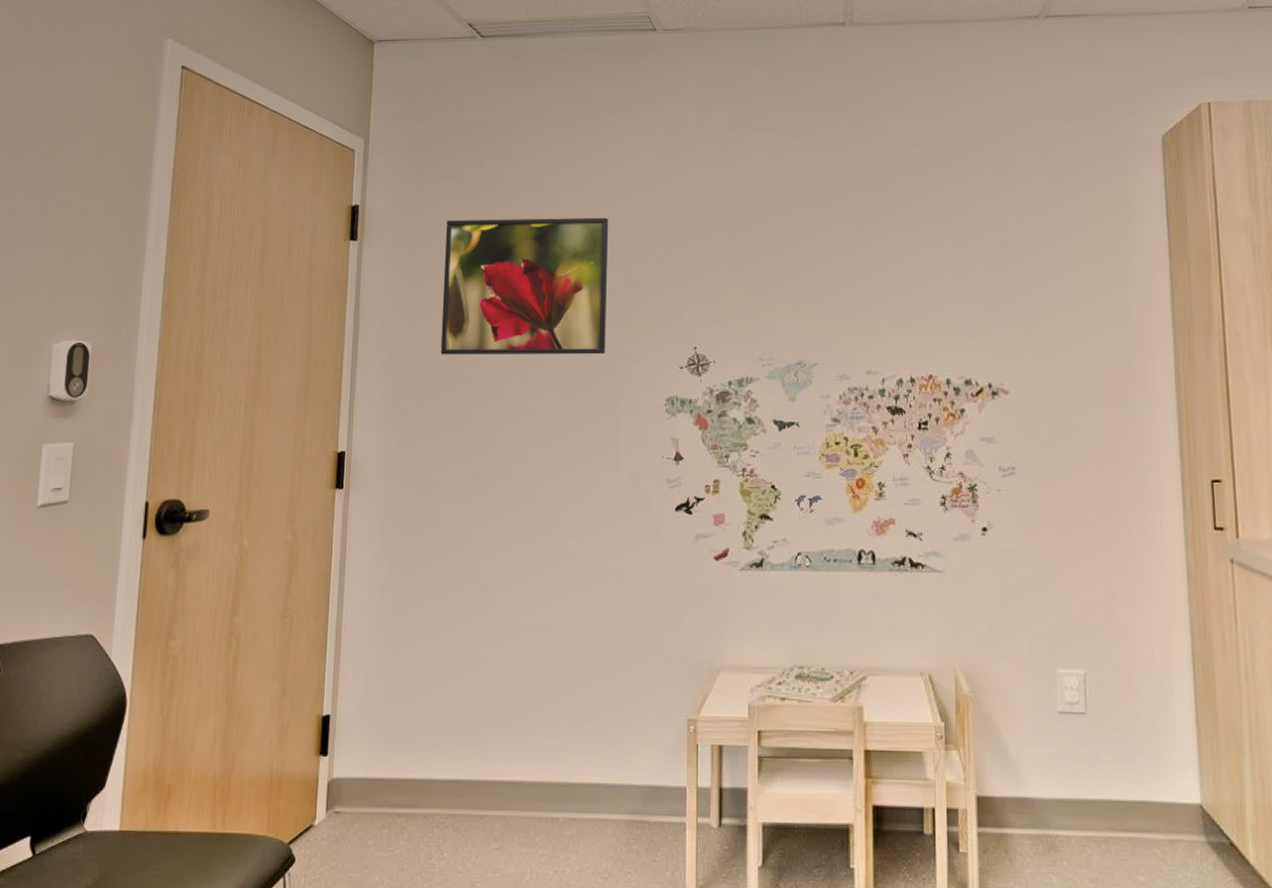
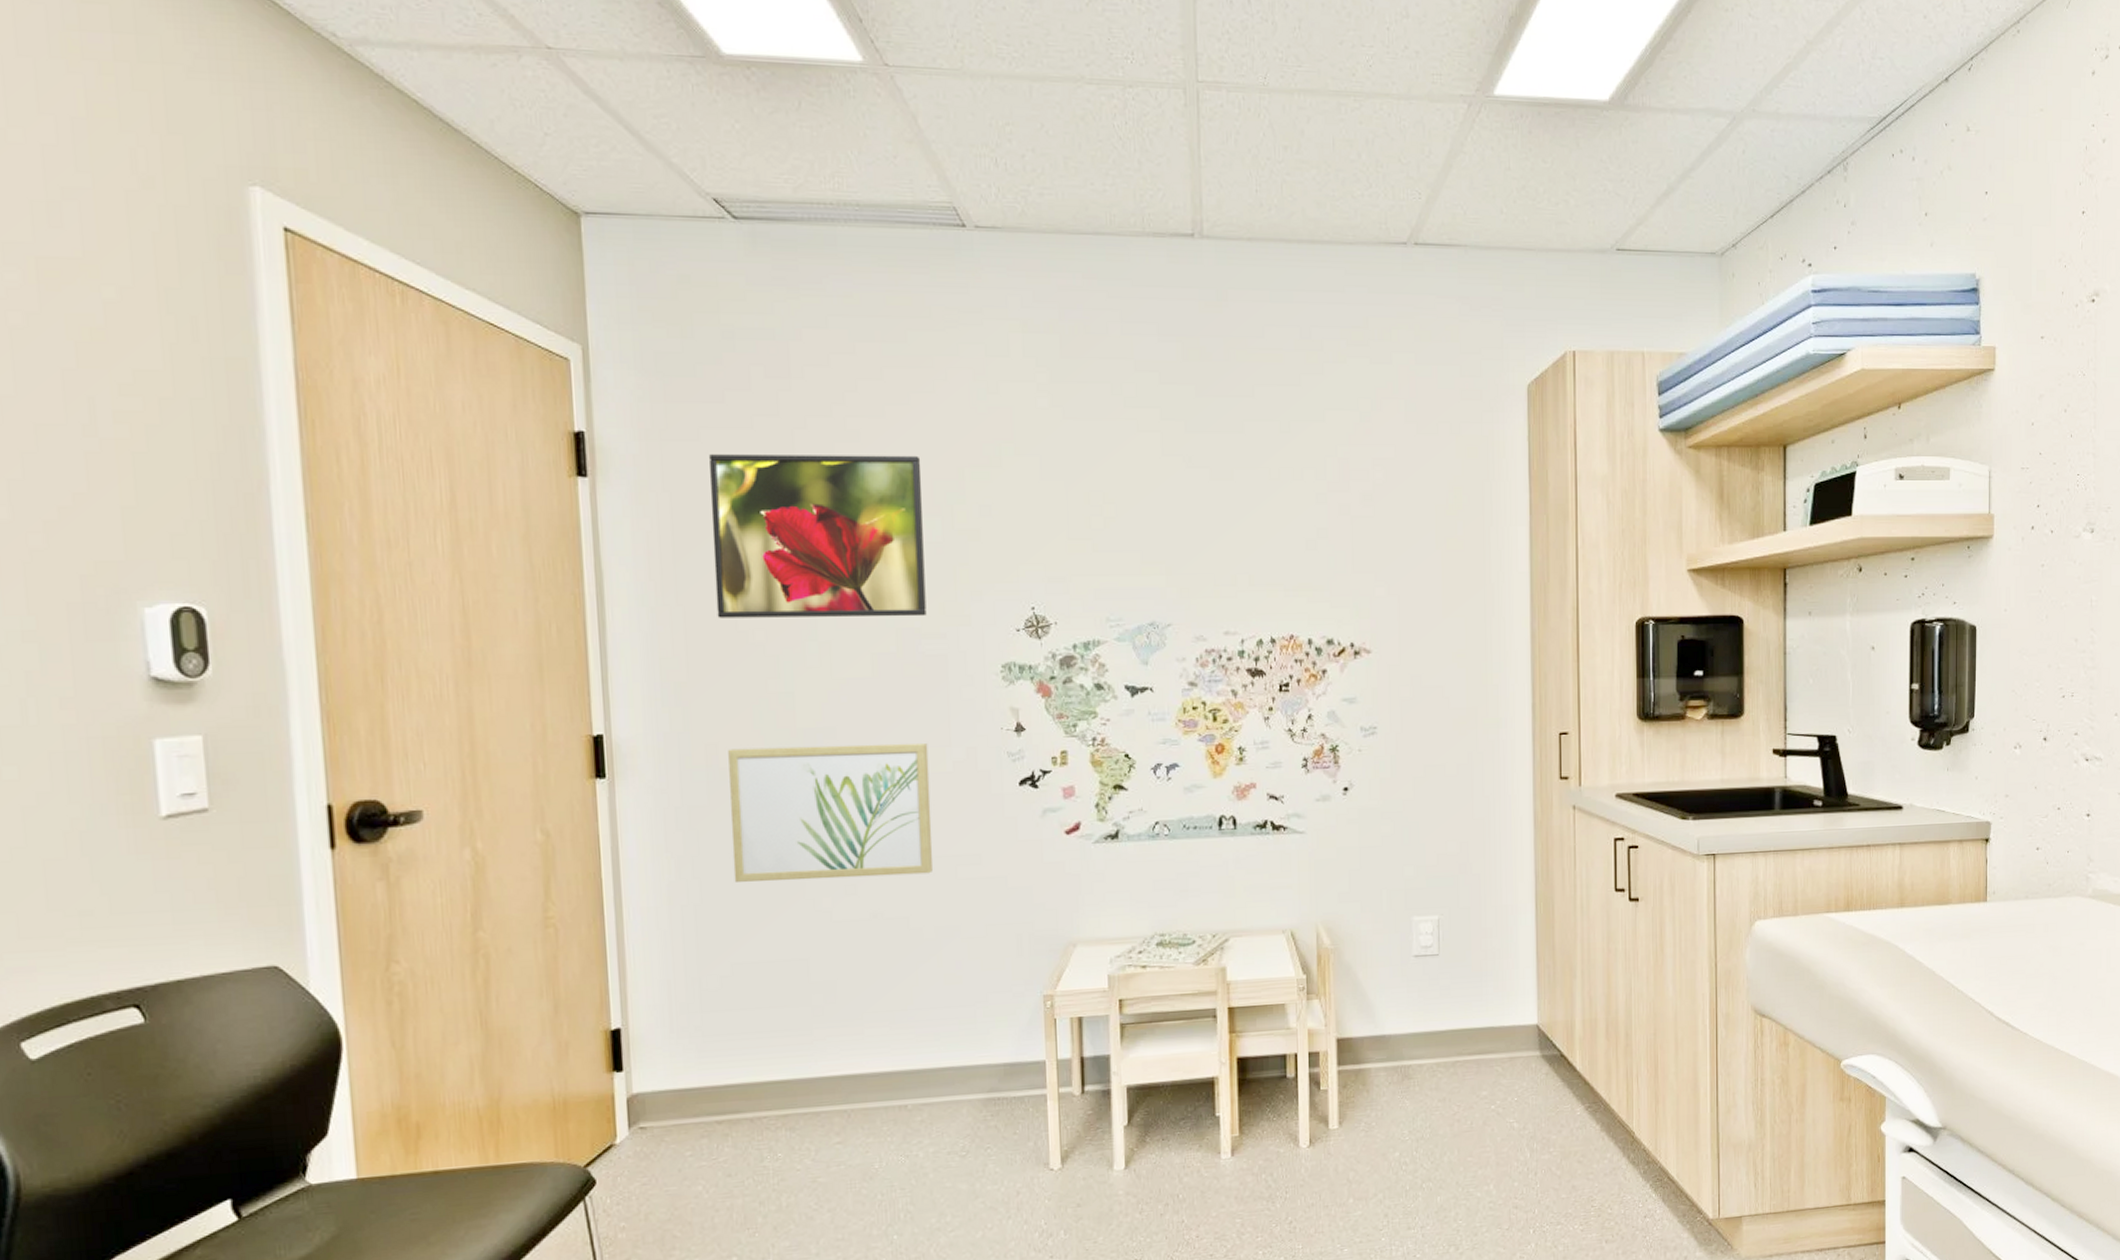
wall art: none [432,467,599,590] -> present [728,742,933,882]

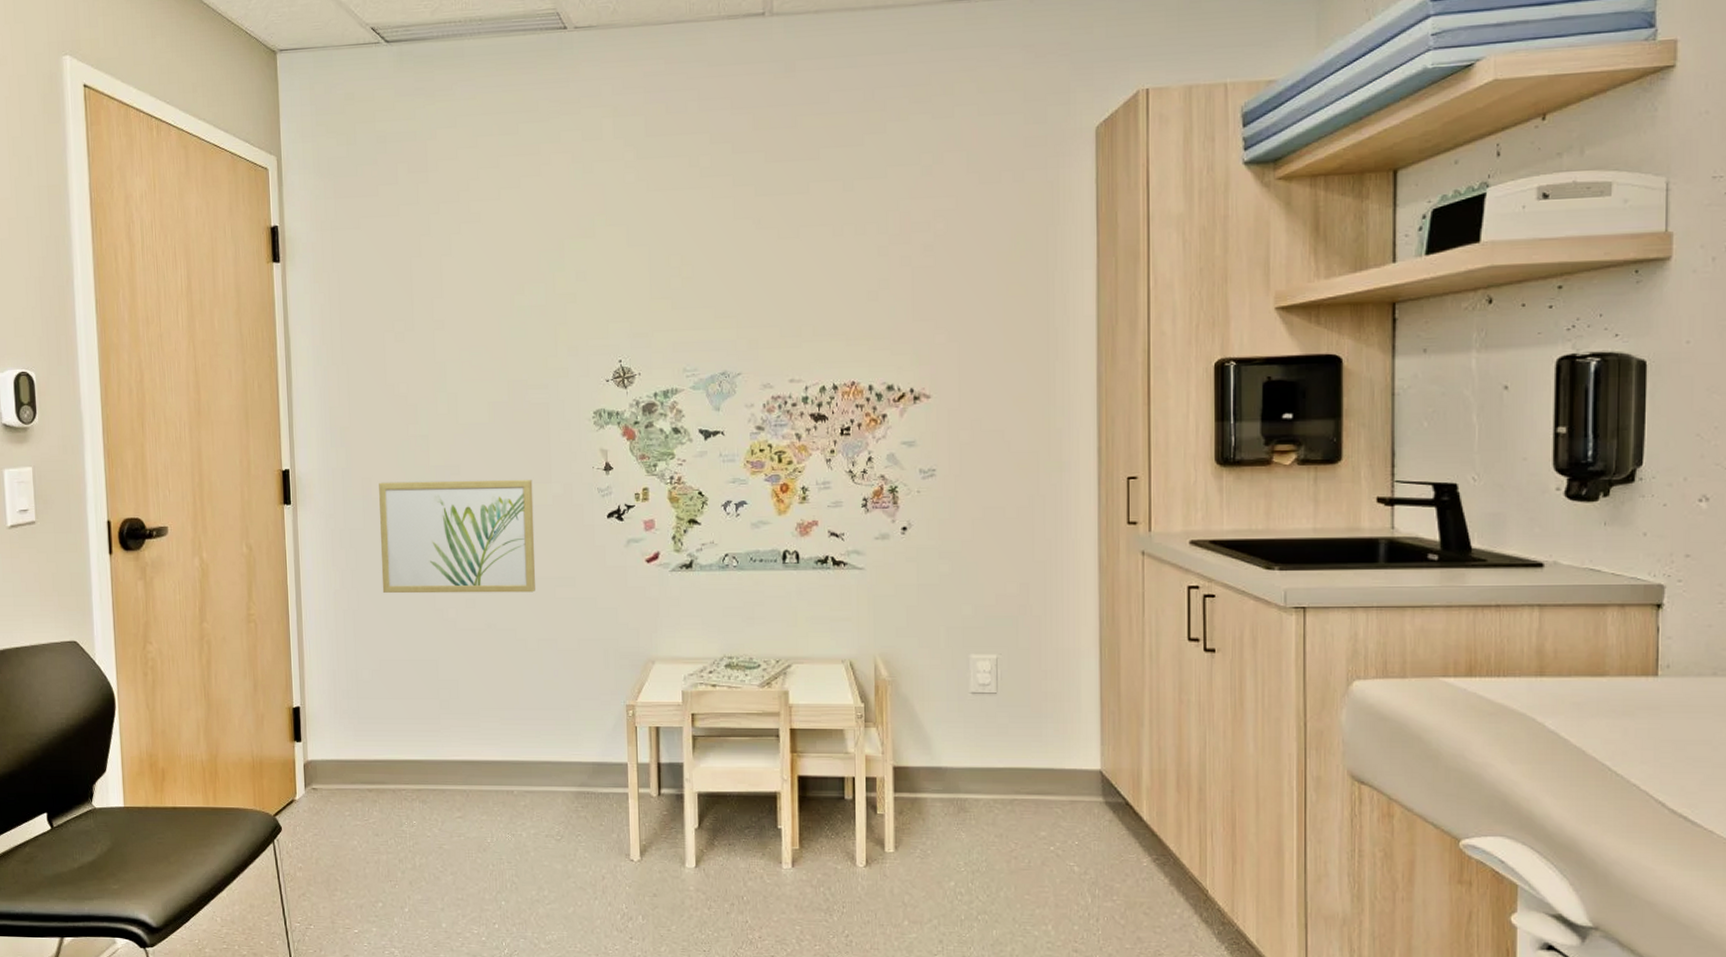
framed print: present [709,454,927,618] -> none [367,231,532,374]

